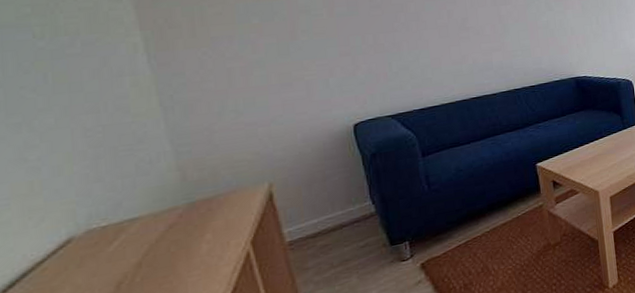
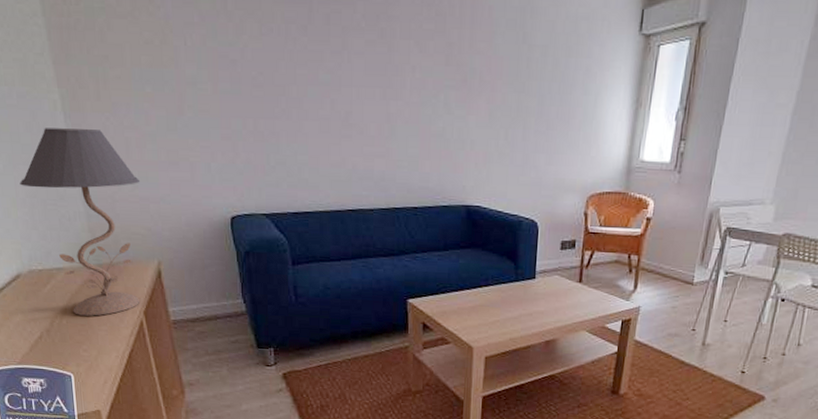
table lamp: none [79,65,246,267] -> present [19,128,141,316]

